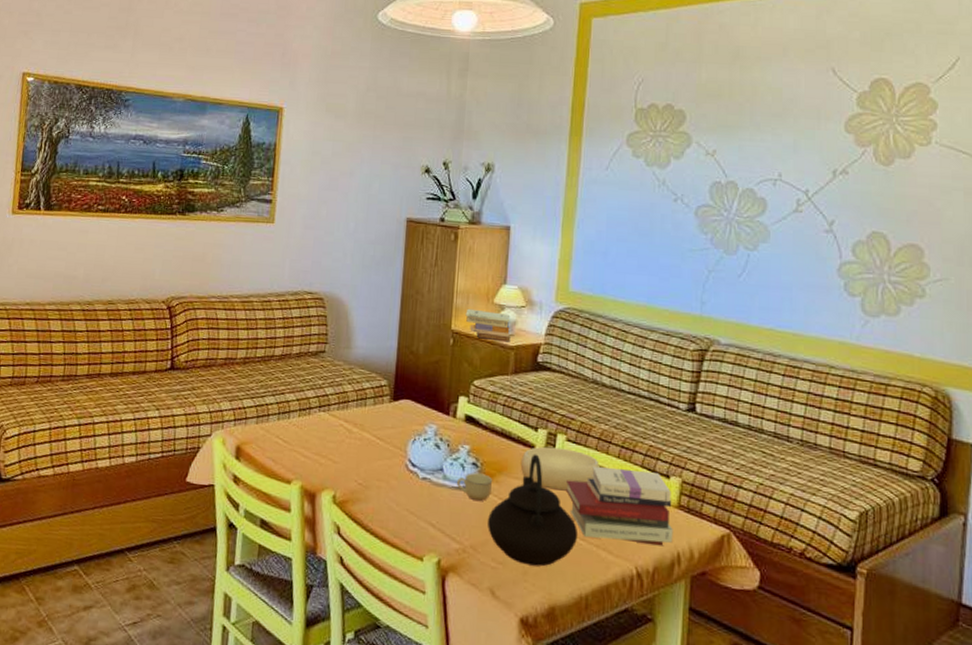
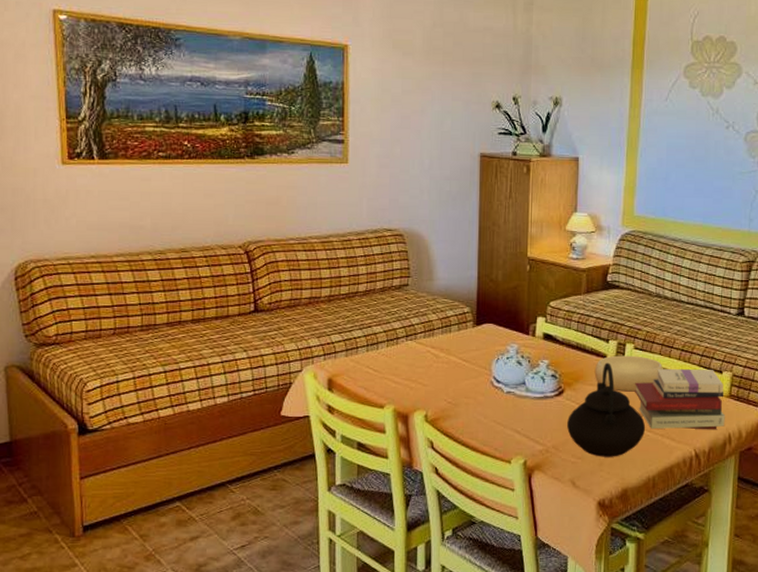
cup: present [456,473,493,501] -> none [537,384,571,407]
books: present [465,308,511,342] -> none [540,236,582,265]

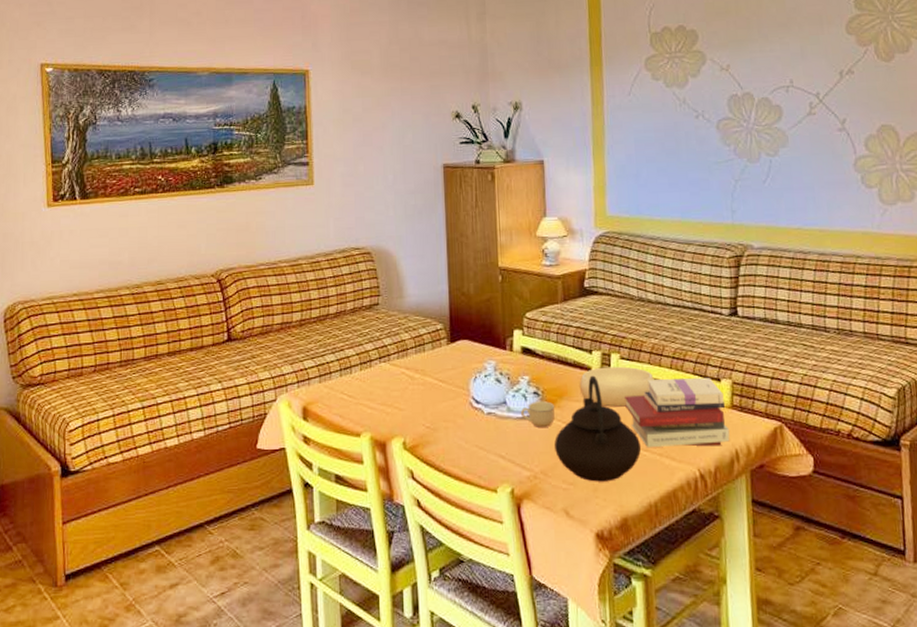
cup: none [537,384,571,407] -> present [520,401,556,427]

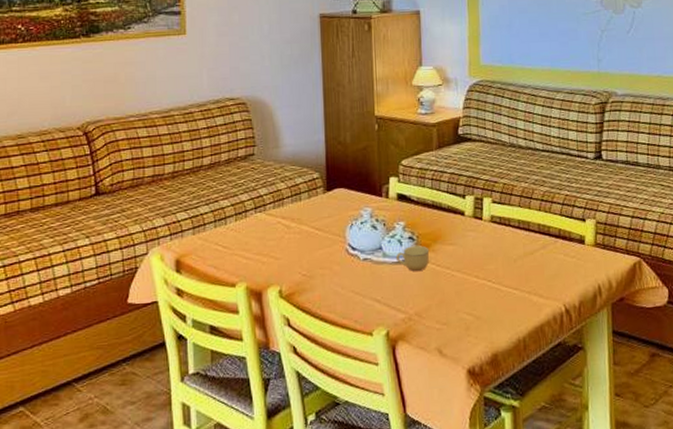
teapot: present [554,375,642,482] -> none [429,219,511,321]
bowl: present [579,366,654,407] -> none [452,210,524,249]
books: present [624,378,730,447] -> none [495,218,593,286]

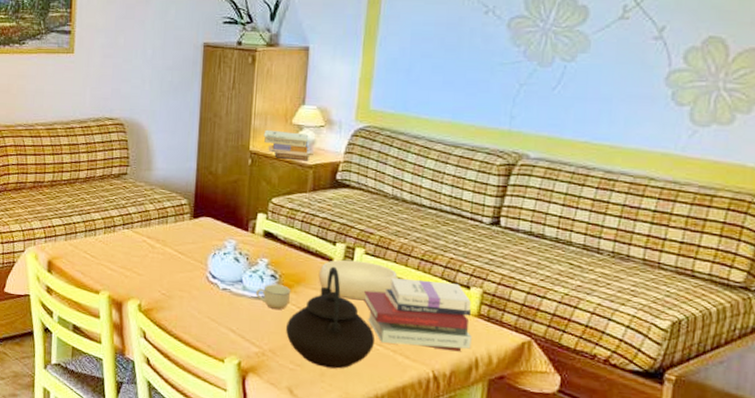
books: none [386,93,432,121] -> present [263,129,309,161]
teapot: none [429,219,511,321] -> present [286,266,376,369]
bowl: none [452,210,524,249] -> present [318,259,398,301]
books: none [495,218,593,286] -> present [362,278,472,352]

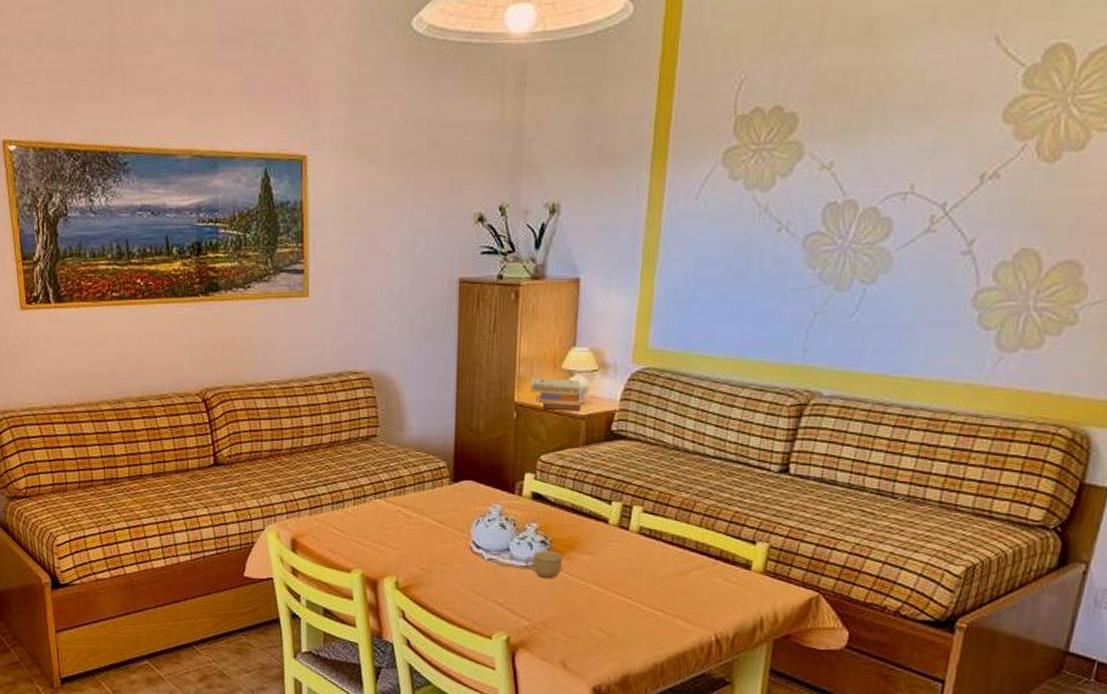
teapot: present [286,266,376,369] -> none [558,528,655,638]
bowl: present [318,259,398,301] -> none [592,519,679,563]
books: present [362,278,472,352] -> none [641,537,758,612]

